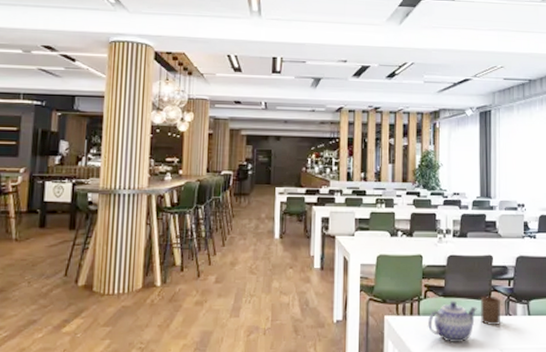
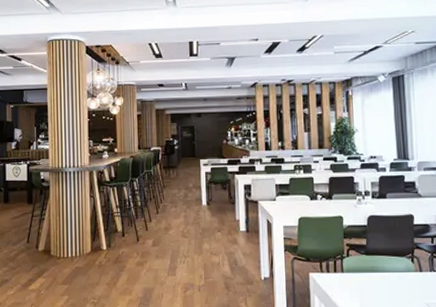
teapot: present [427,301,477,344] -> none [351,258,401,299]
cup: present [480,295,501,326] -> none [403,253,425,282]

